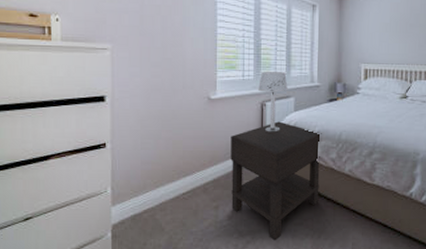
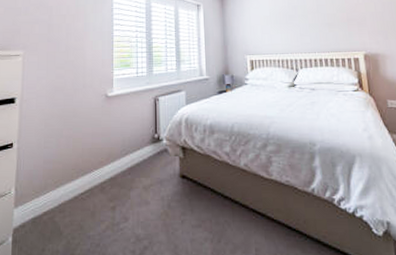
nightstand: present [230,121,322,241] -> none [126,115,216,246]
table lamp: present [258,72,288,132] -> none [151,67,179,127]

